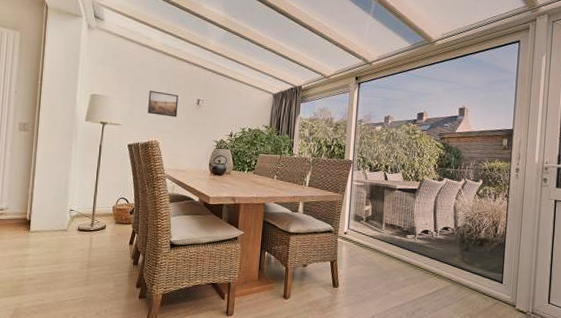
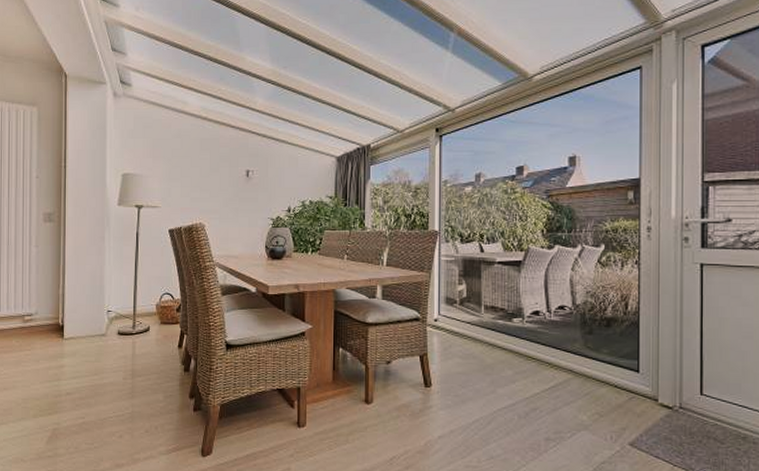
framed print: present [147,91,179,118] -> none [189,164,224,194]

